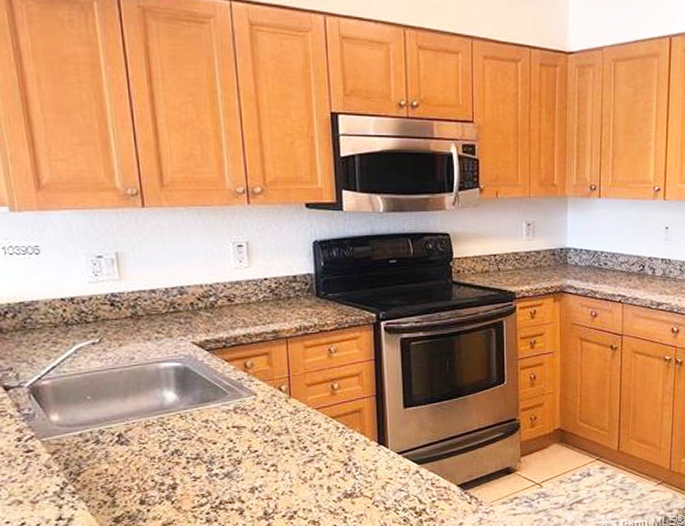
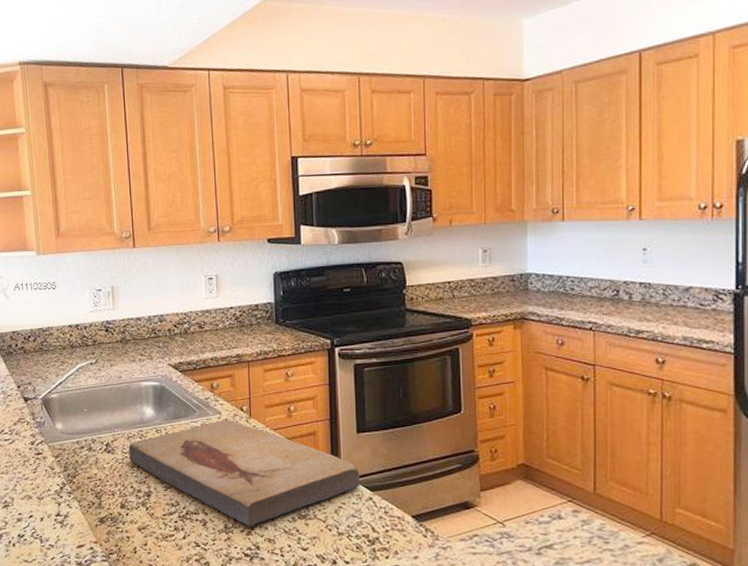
fish fossil: none [147,400,407,511] -> present [129,419,360,527]

